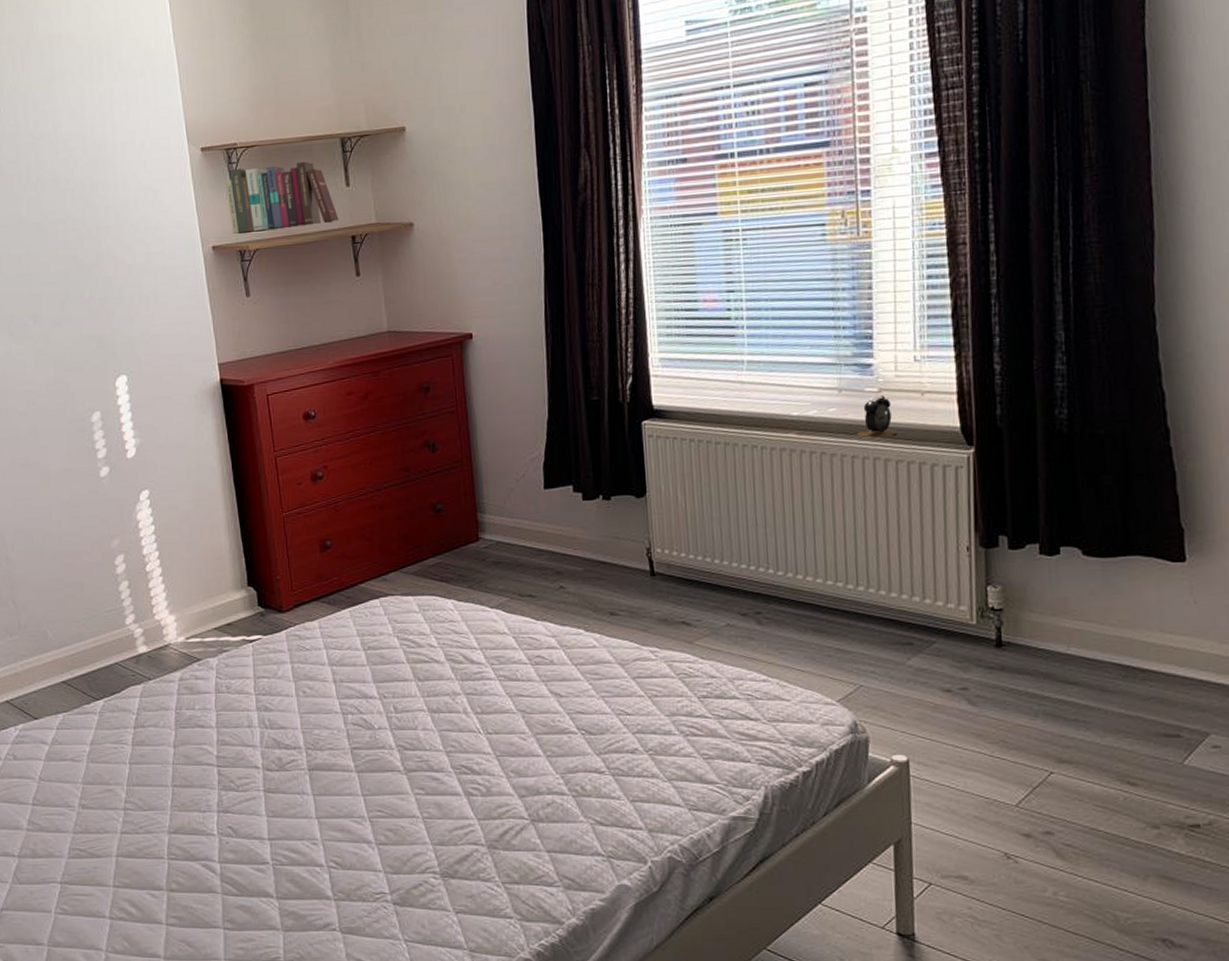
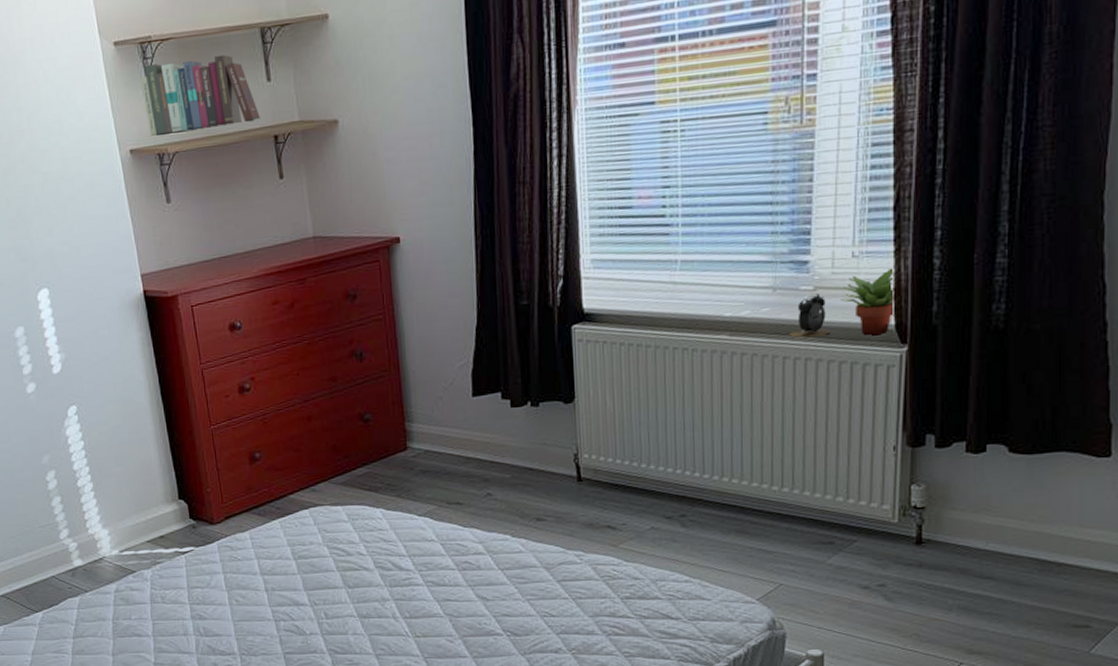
succulent plant: none [904,373,961,438] -> present [840,269,896,336]

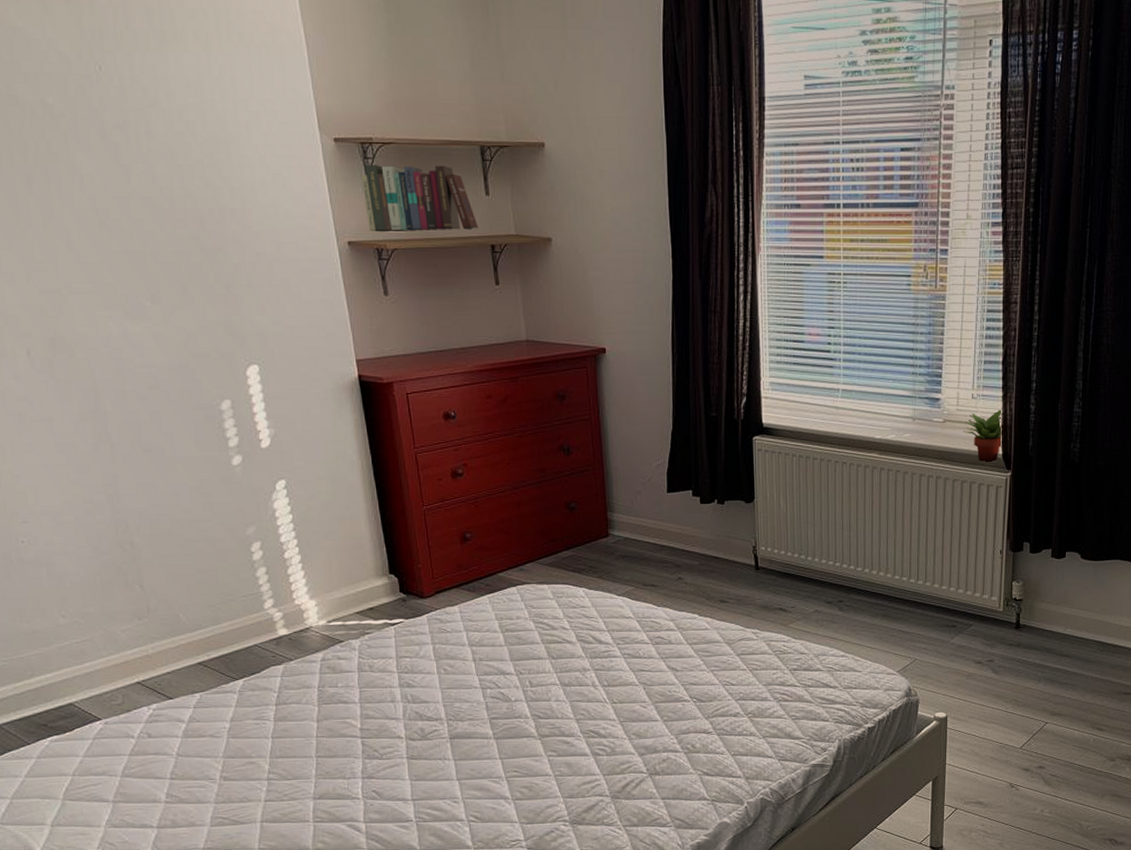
alarm clock: present [790,292,831,339] -> none [925,424,955,460]

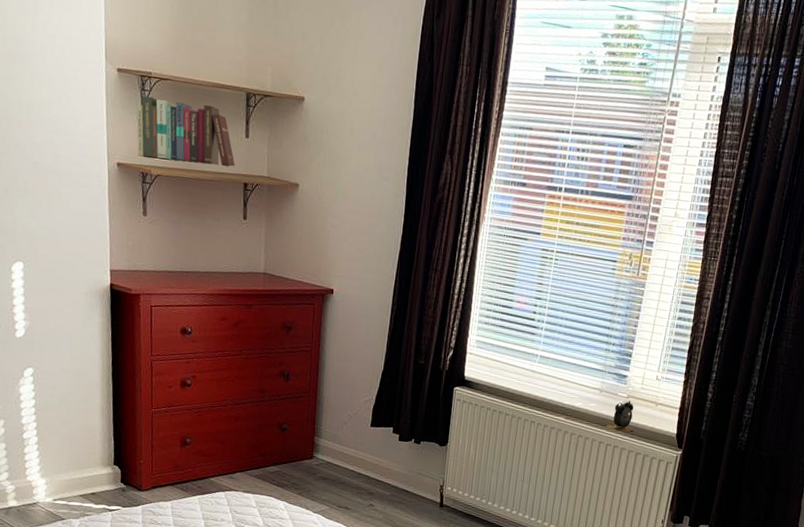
alarm clock: none [925,424,955,460] -> present [606,399,634,433]
succulent plant: present [962,410,1003,462] -> none [643,393,683,440]

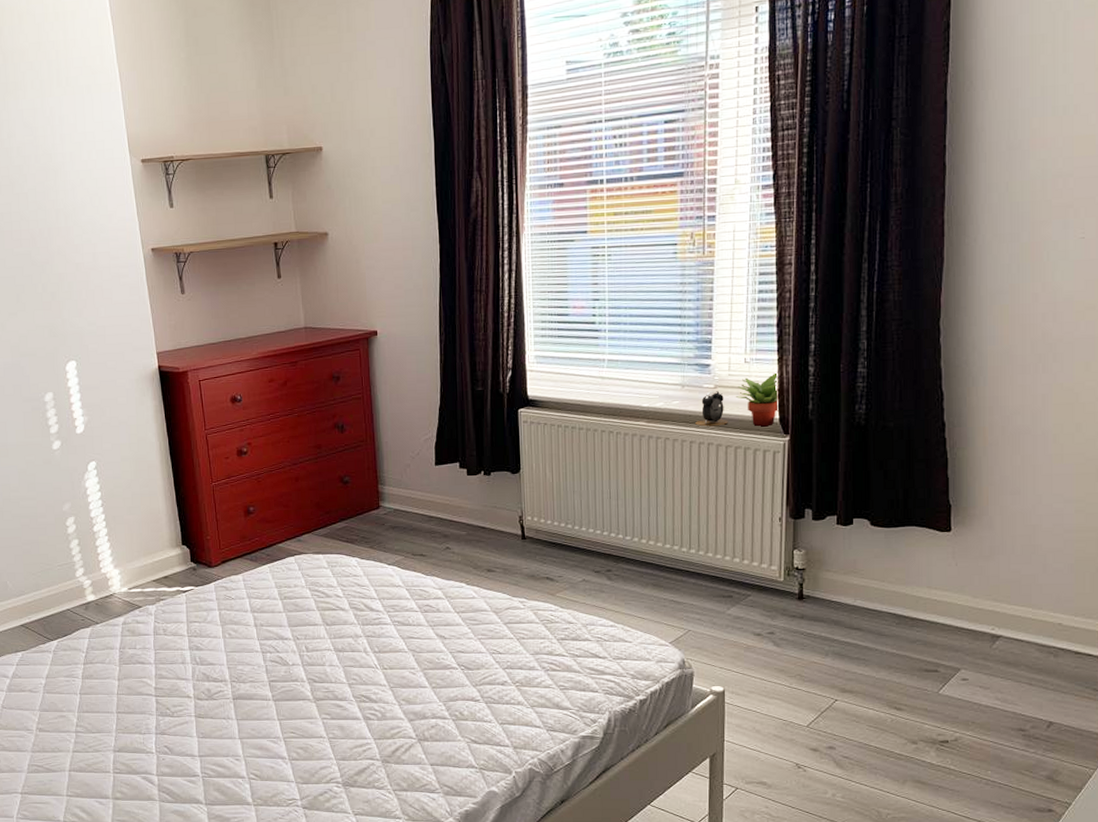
books: present [136,96,235,168] -> none [163,174,263,239]
succulent plant: none [643,393,683,440] -> present [735,373,780,427]

